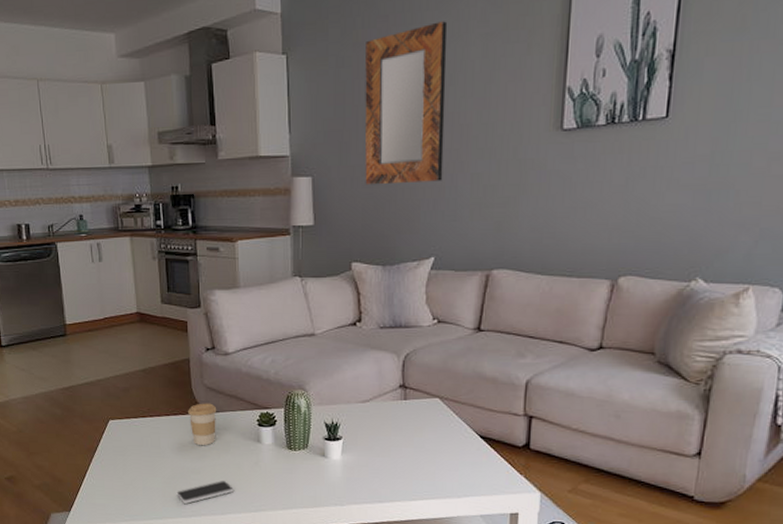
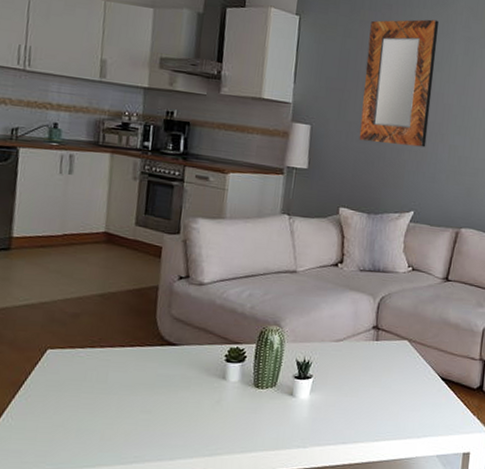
smartphone: present [176,481,234,504] -> none [118,421,188,448]
coffee cup: present [188,403,217,446] -> none [147,334,182,382]

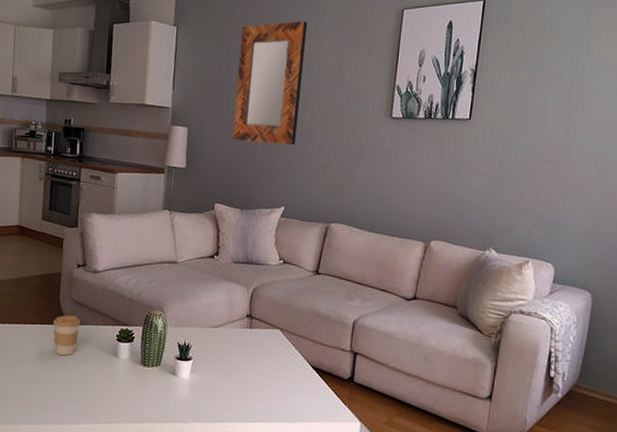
coffee cup: none [147,334,182,382] -> present [53,315,81,356]

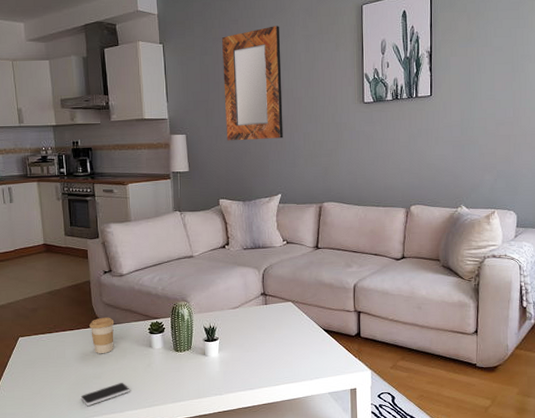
smartphone: none [31,391,87,411] -> present [80,383,130,406]

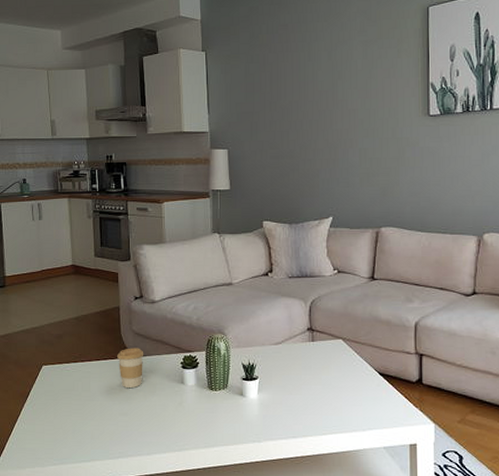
smartphone: present [80,383,130,406] -> none [105,422,159,445]
home mirror: present [222,26,284,141] -> none [270,30,336,157]

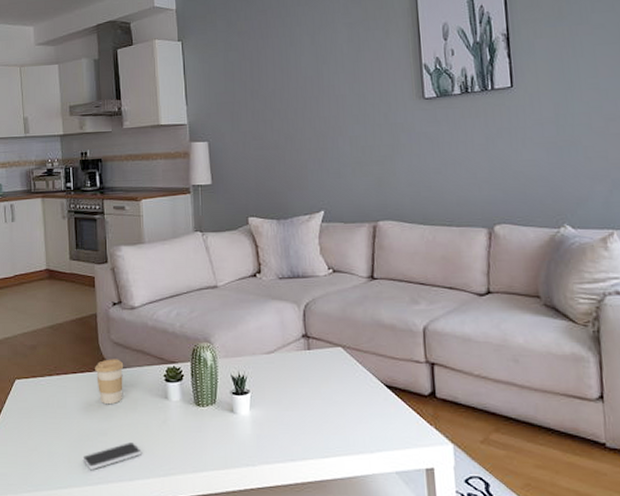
smartphone: none [105,422,159,445] -> present [82,442,142,470]

